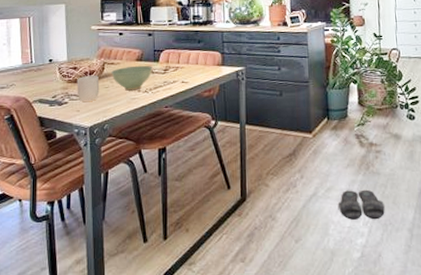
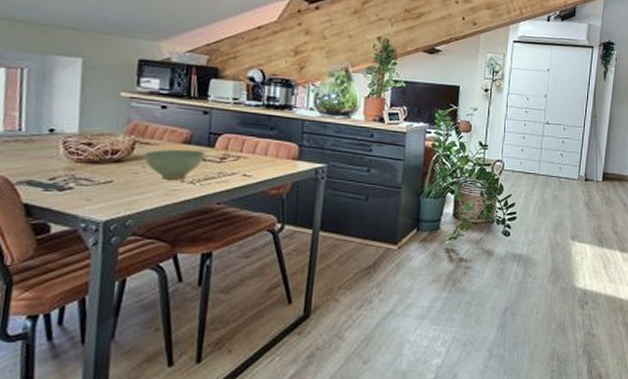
cup: present [77,76,100,103] -> none [89,156,126,190]
slippers: present [339,189,385,220] -> none [417,307,467,339]

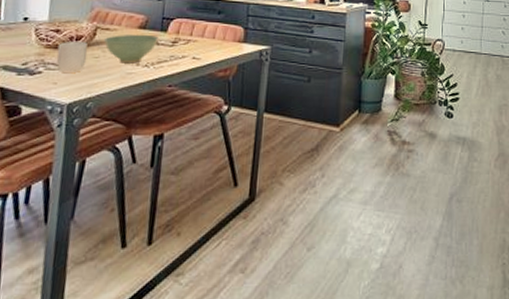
cup: none [89,156,126,190] -> present [56,42,89,74]

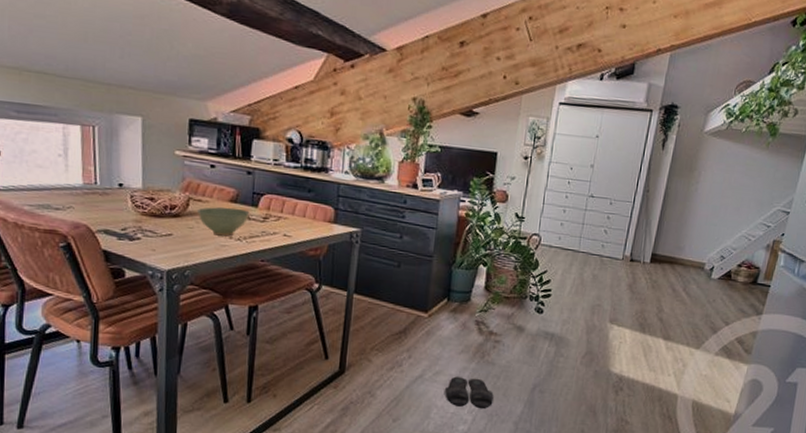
cup: present [56,42,89,74] -> none [153,210,183,242]
slippers: none [361,192,411,226] -> present [445,376,494,408]

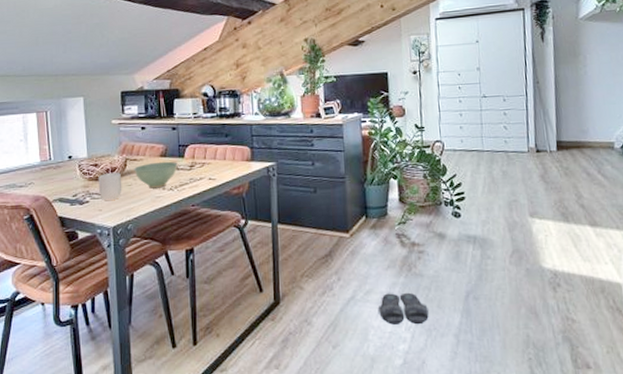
cup: none [153,210,183,242] -> present [98,173,122,201]

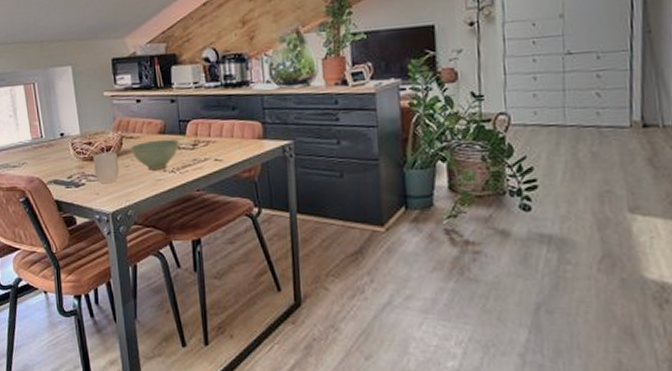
slippers: present [379,292,429,325] -> none [422,300,486,338]

